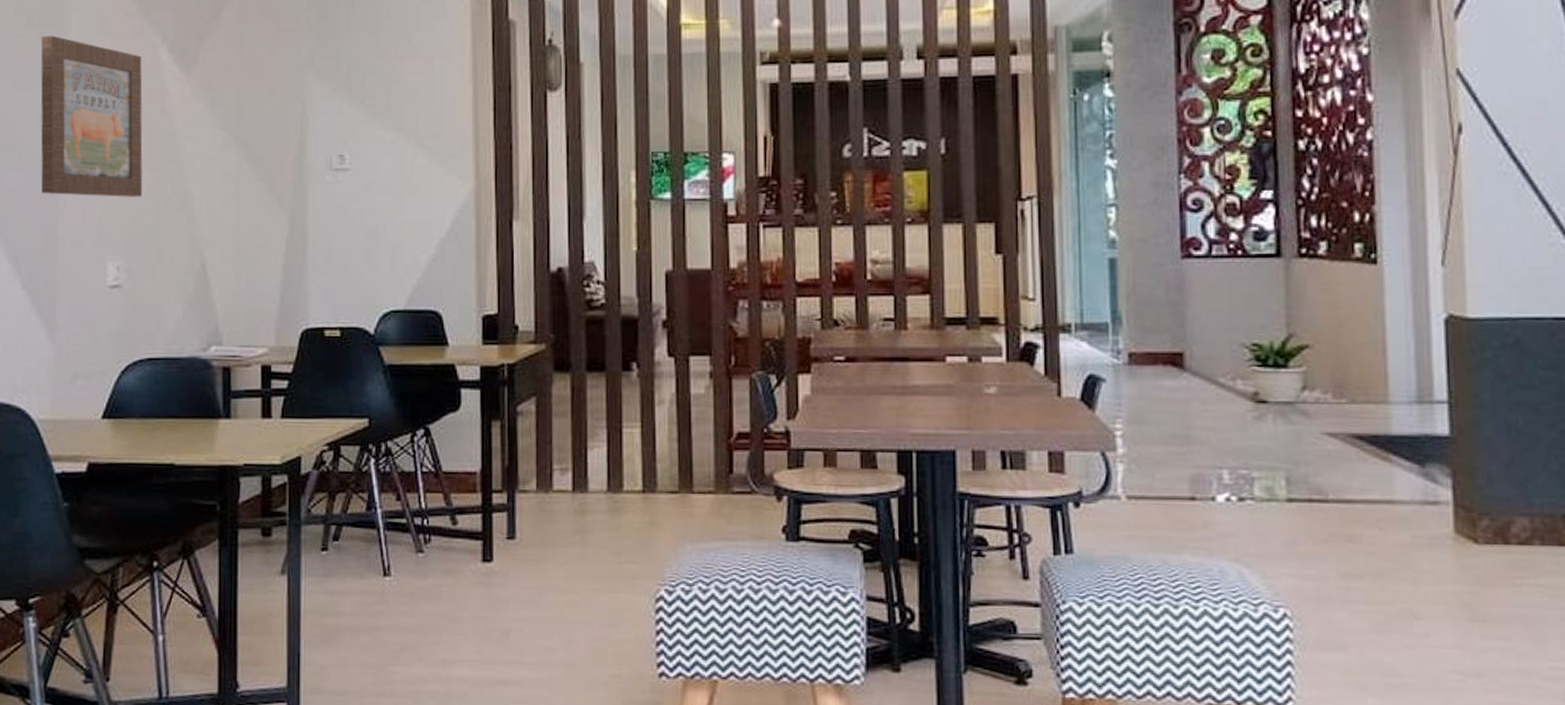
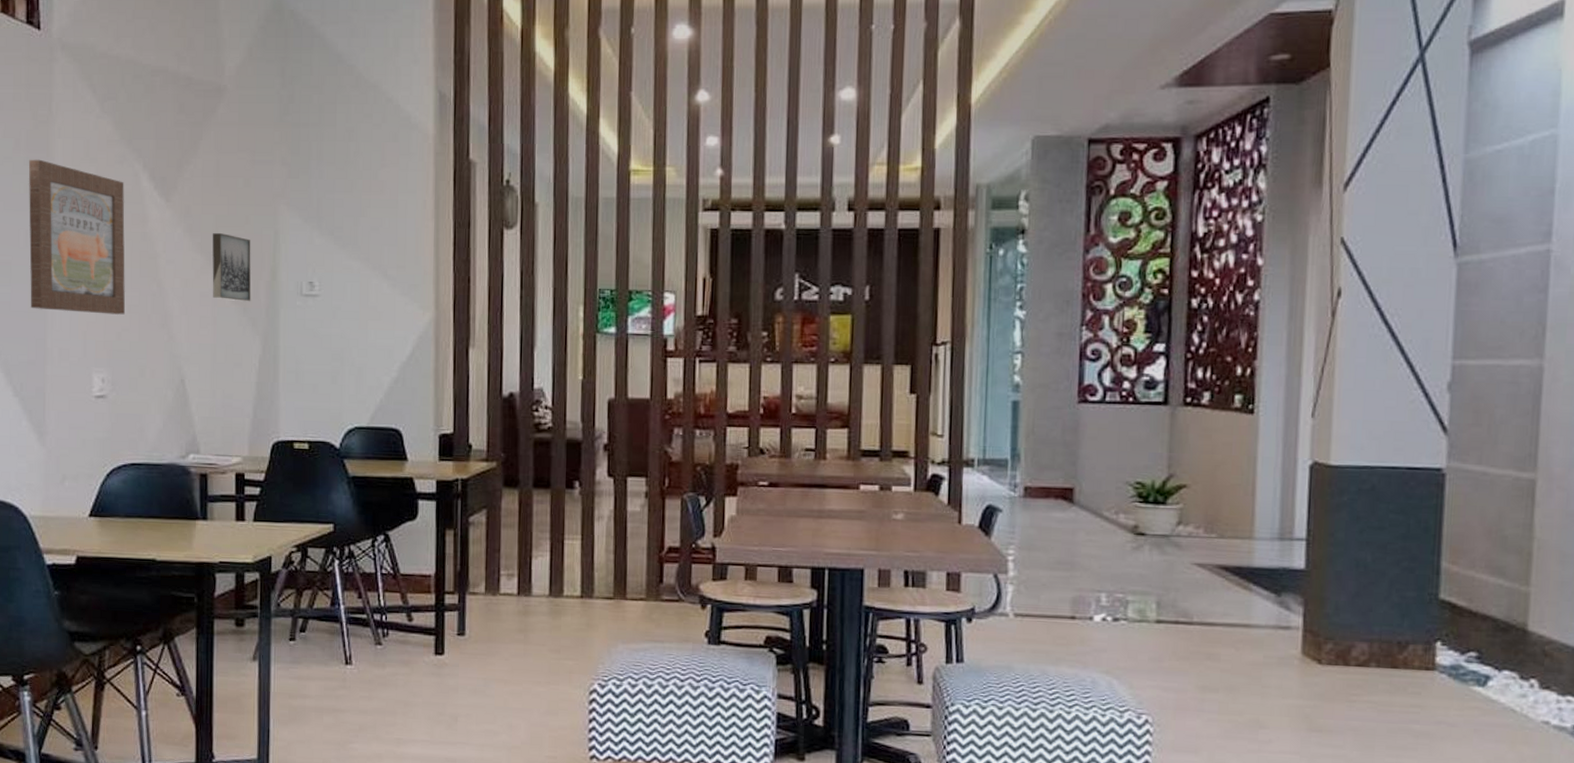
wall art: none [235,107,278,179] -> present [212,233,251,302]

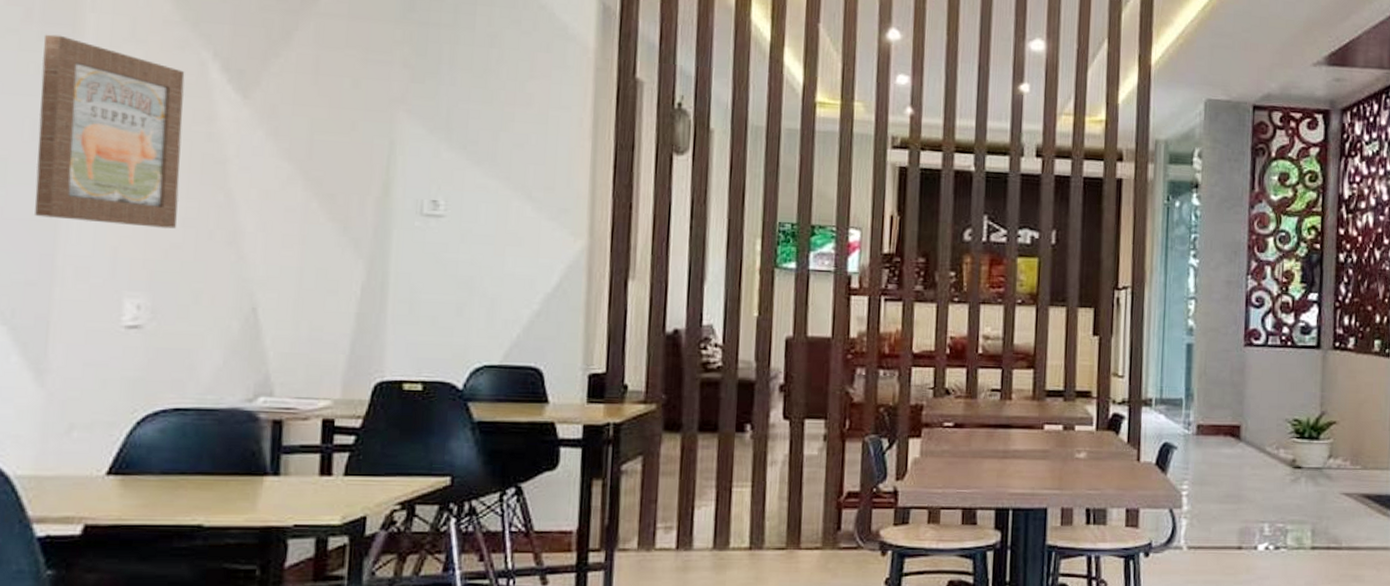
wall art: present [212,233,251,302] -> none [302,139,358,220]

